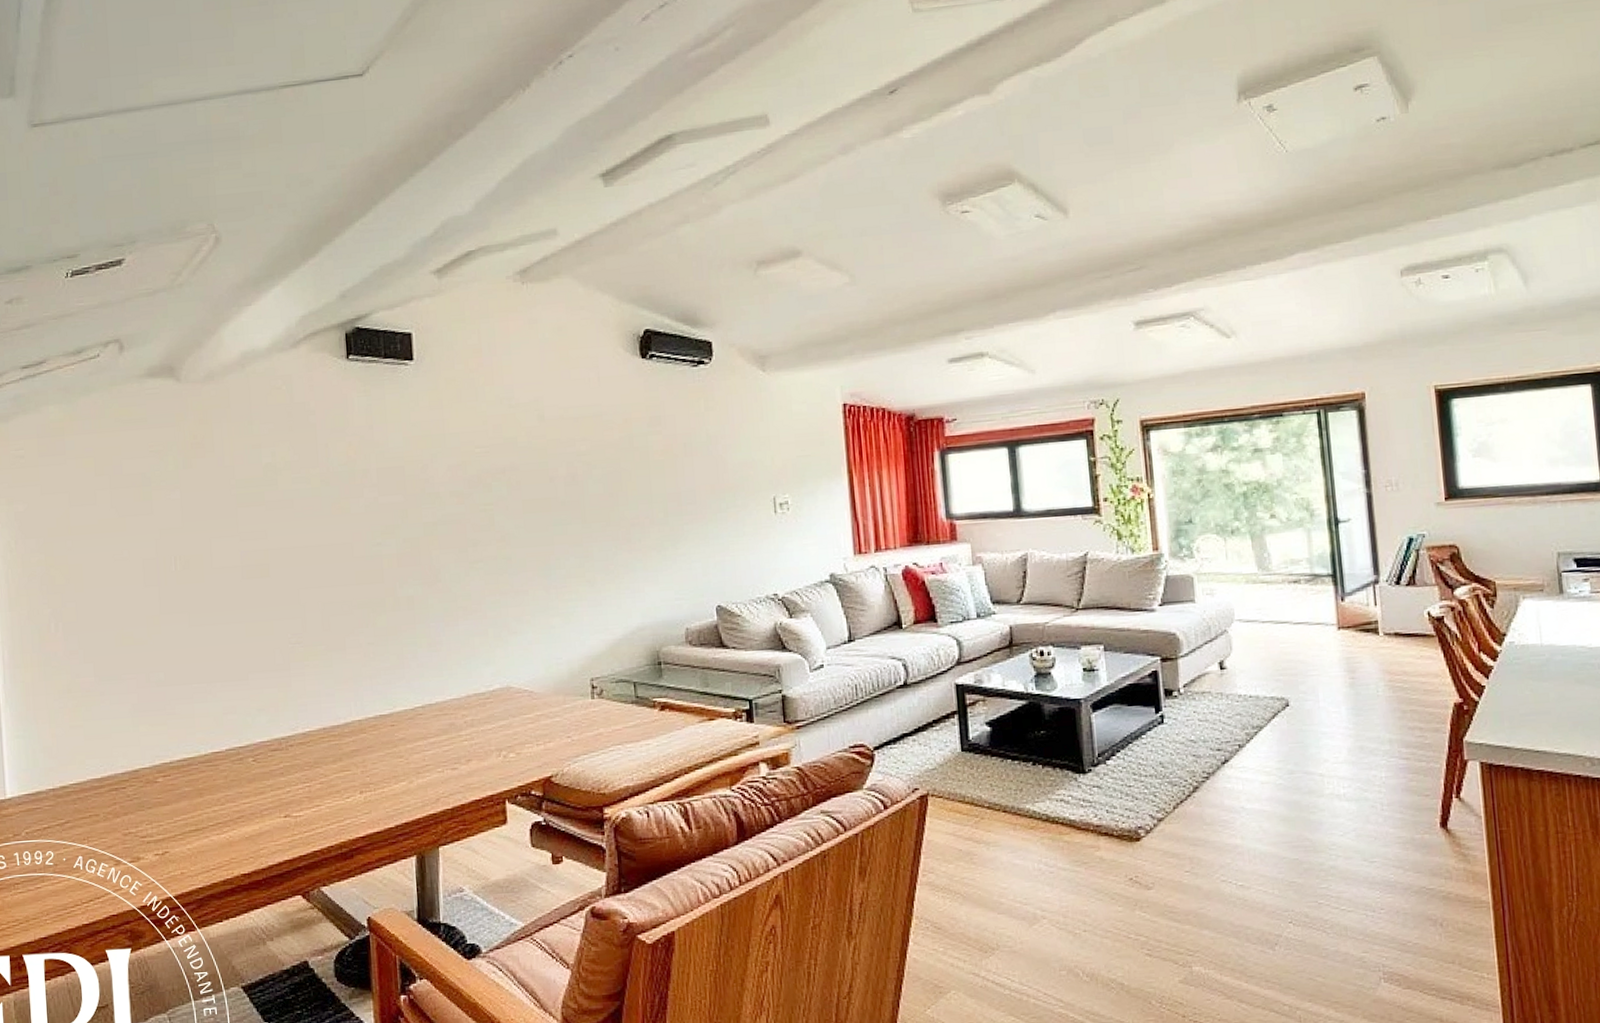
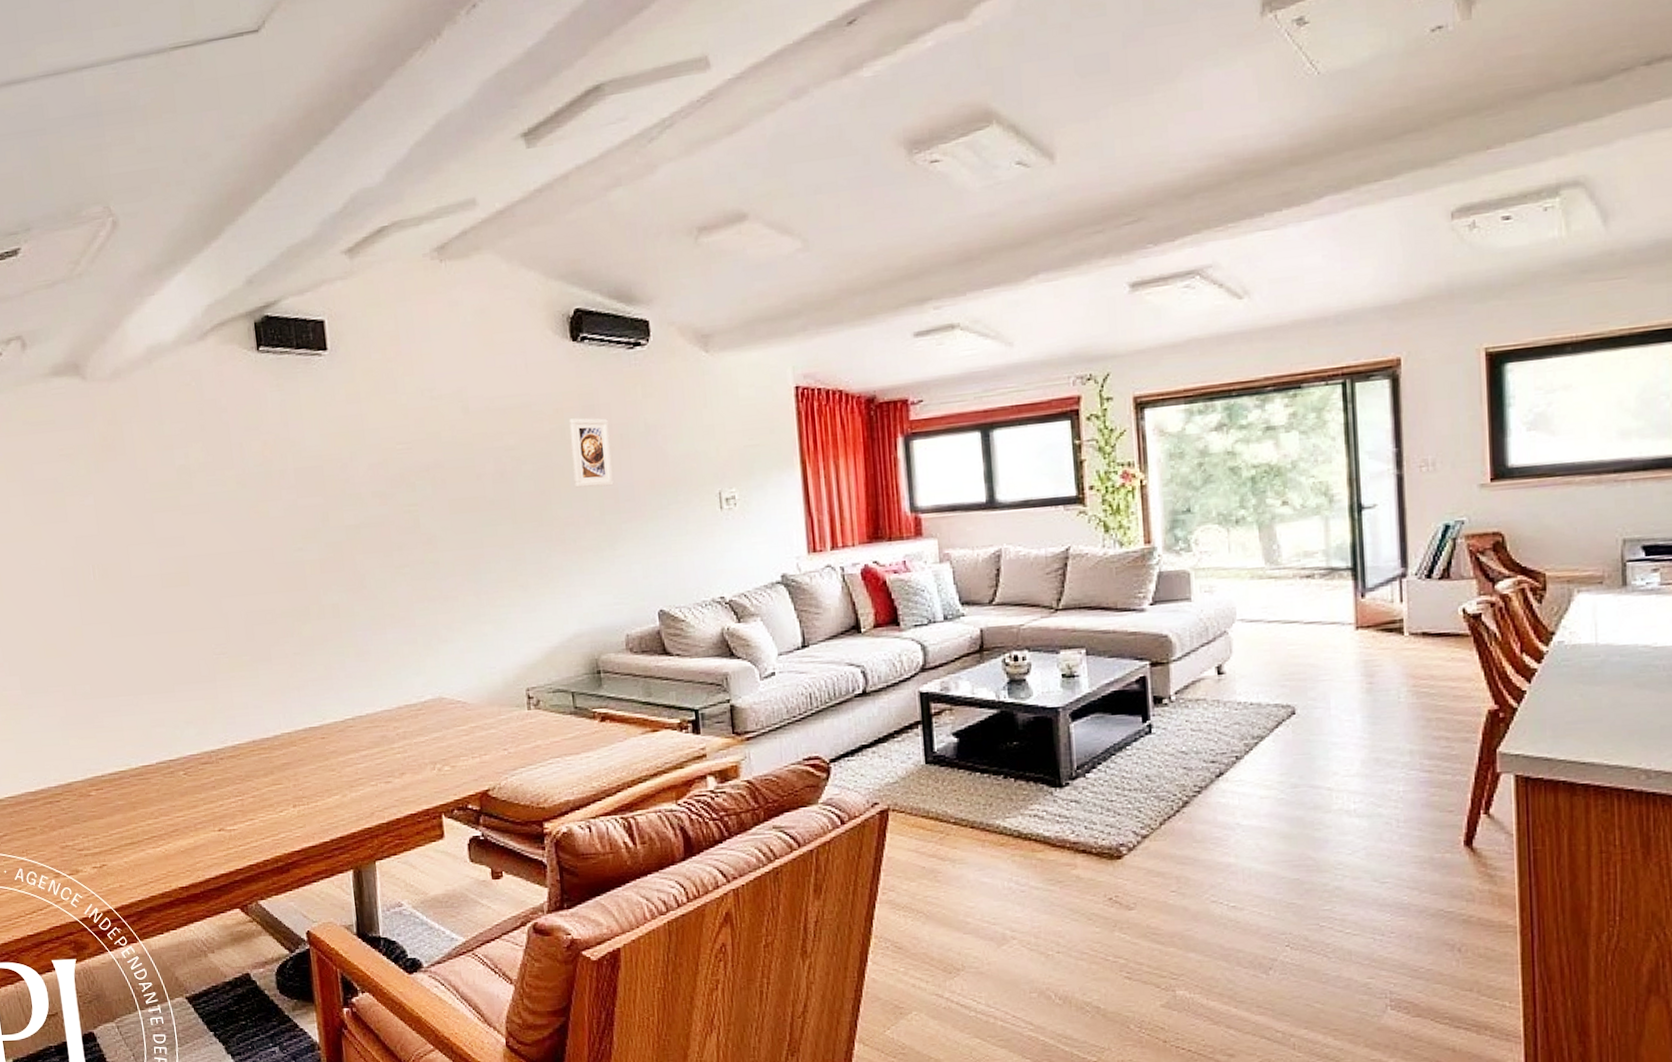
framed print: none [636,427,677,491] -> present [568,418,614,488]

